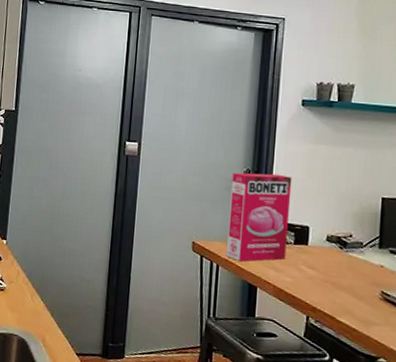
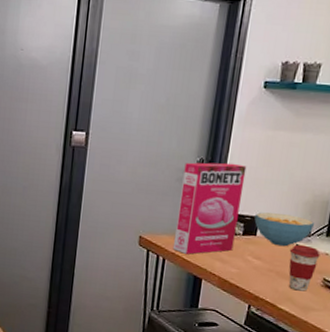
cereal bowl: none [304,222,365,257] -> present [254,212,314,247]
coffee cup: none [343,255,375,304] -> present [288,244,320,292]

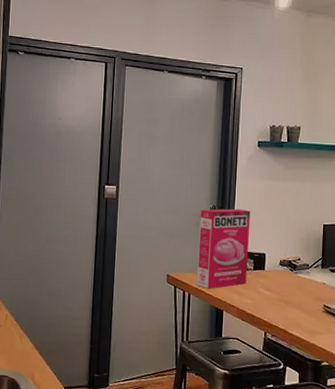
cereal bowl: present [254,212,314,247] -> none [262,249,310,279]
coffee cup: present [288,244,320,292] -> none [293,276,319,317]

